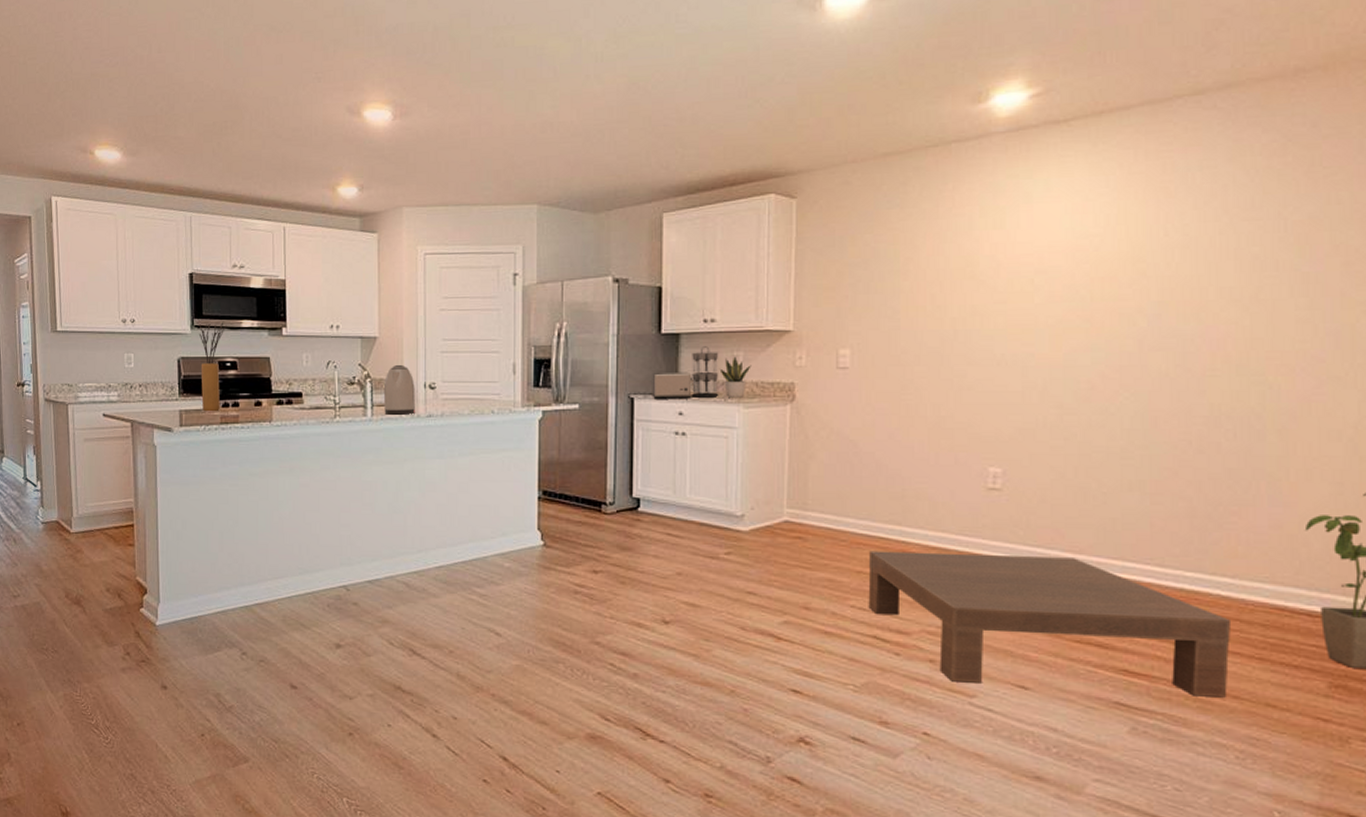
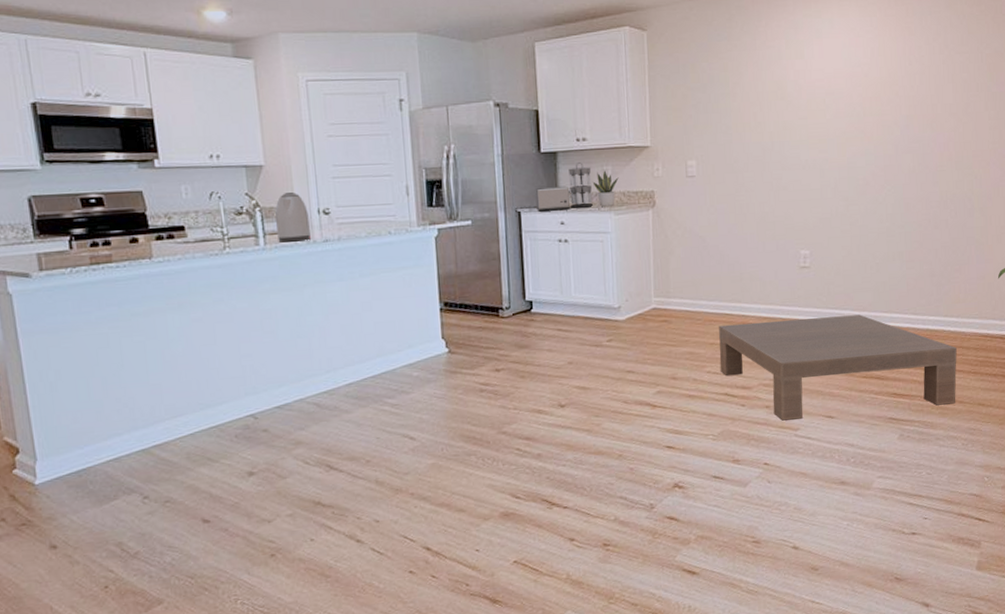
vase: present [198,321,227,412] -> none [50,154,88,253]

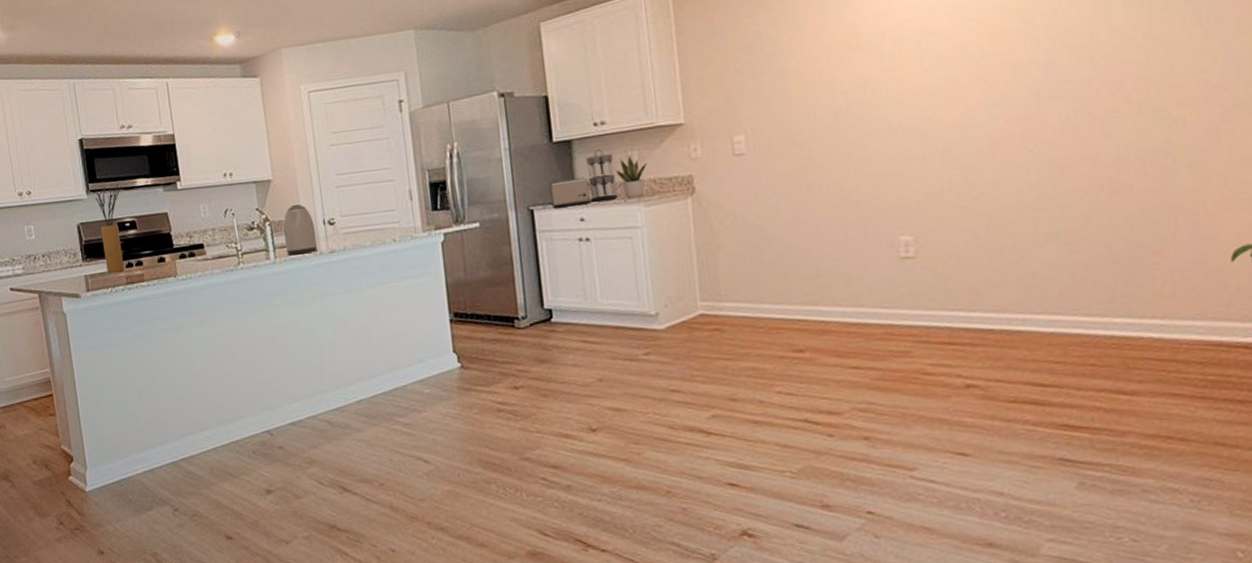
vase: none [50,154,88,253] -> present [94,182,124,274]
coffee table: present [719,314,957,421] -> none [789,317,1173,457]

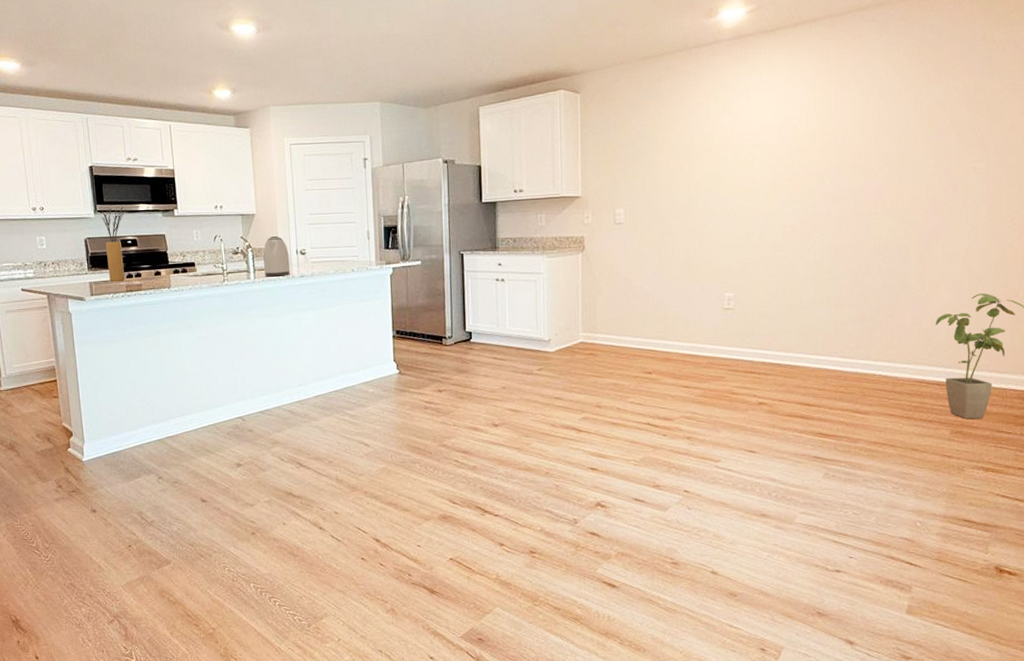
toaster: present [548,176,591,208] -> none [476,231,508,254]
spice rack: present [586,148,619,202] -> none [506,210,528,251]
potted plant: present [615,154,647,199] -> none [527,217,552,251]

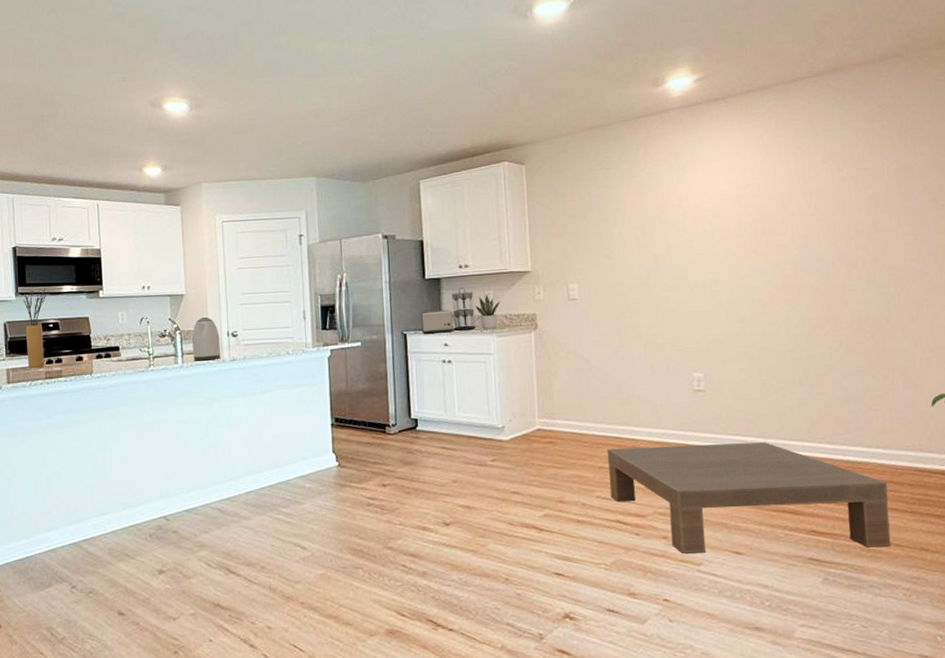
toaster: none [476,231,508,254] -> present [420,309,454,334]
spice rack: none [506,210,528,251] -> present [452,286,476,331]
potted plant: none [527,217,552,251] -> present [475,293,500,330]
coffee table: none [642,355,888,452] -> present [607,442,891,554]

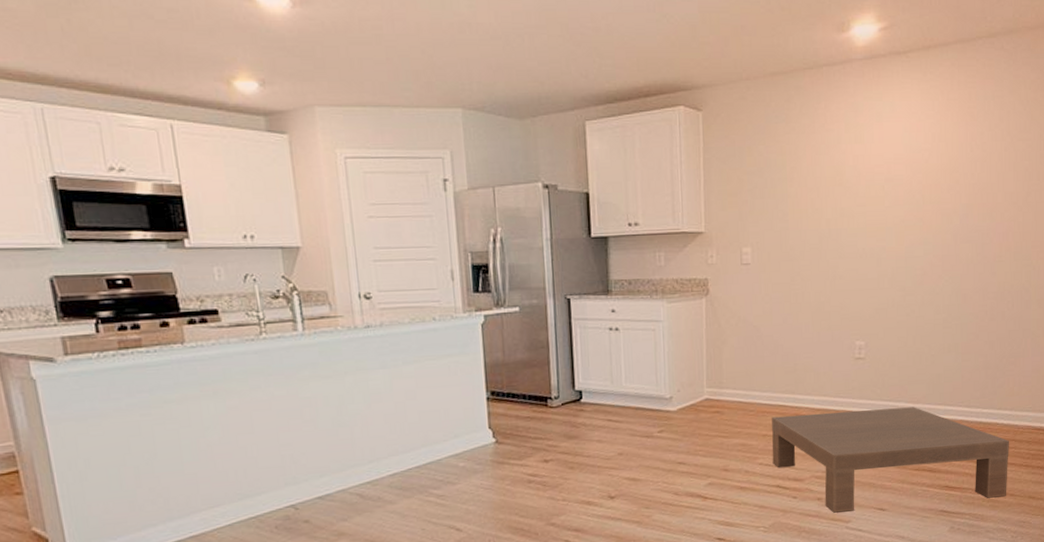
vase: present [23,287,48,369] -> none [72,233,115,337]
kettle: present [192,317,221,361] -> none [313,276,352,328]
toaster: present [420,309,454,334] -> none [585,272,623,299]
spice rack: present [452,286,476,331] -> none [620,247,646,296]
potted plant: present [475,293,500,330] -> none [644,255,672,295]

